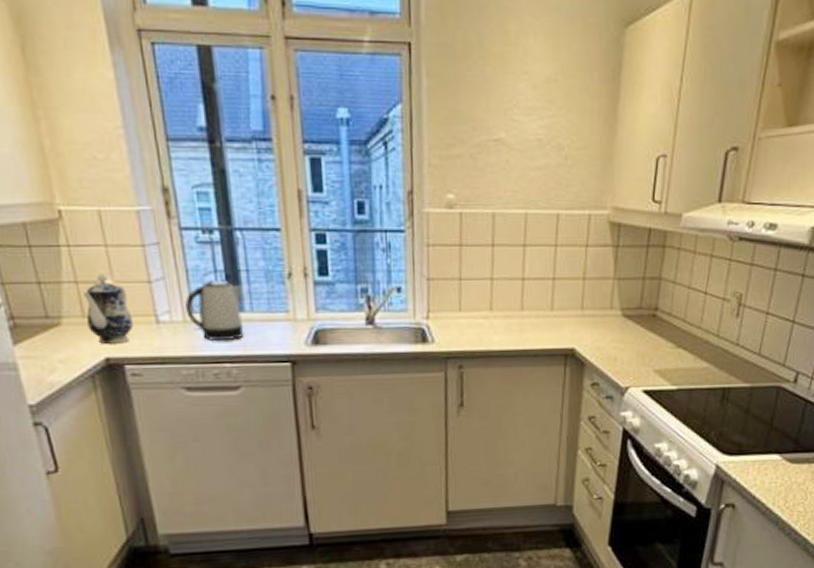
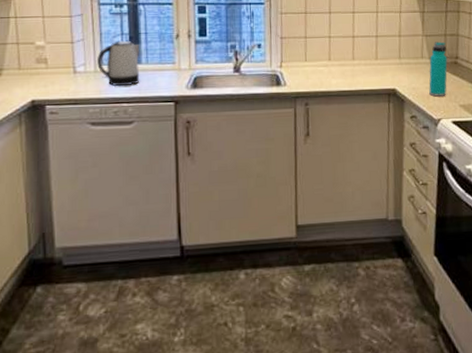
teapot: present [83,274,133,345] -> none [21,37,56,90]
water bottle: none [617,287,643,359] -> present [429,42,448,97]

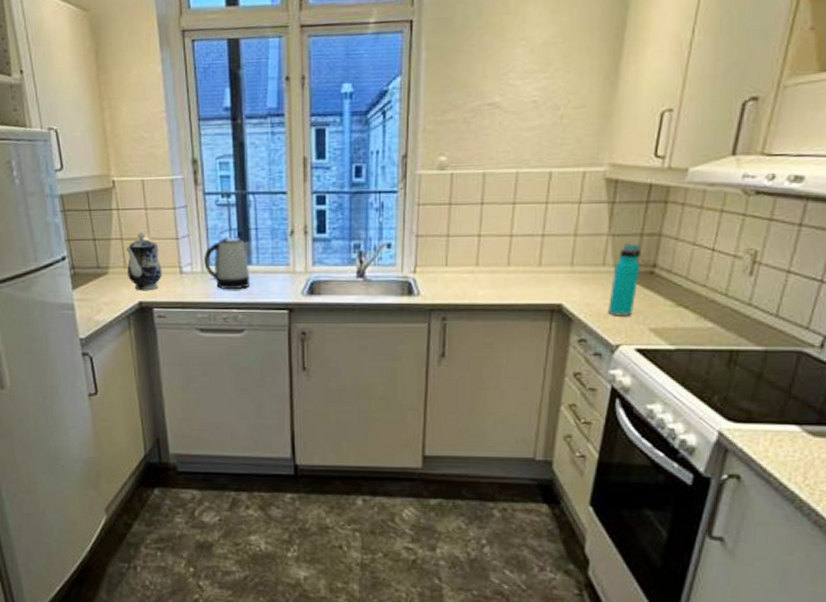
teapot: none [21,37,56,90] -> present [126,232,162,291]

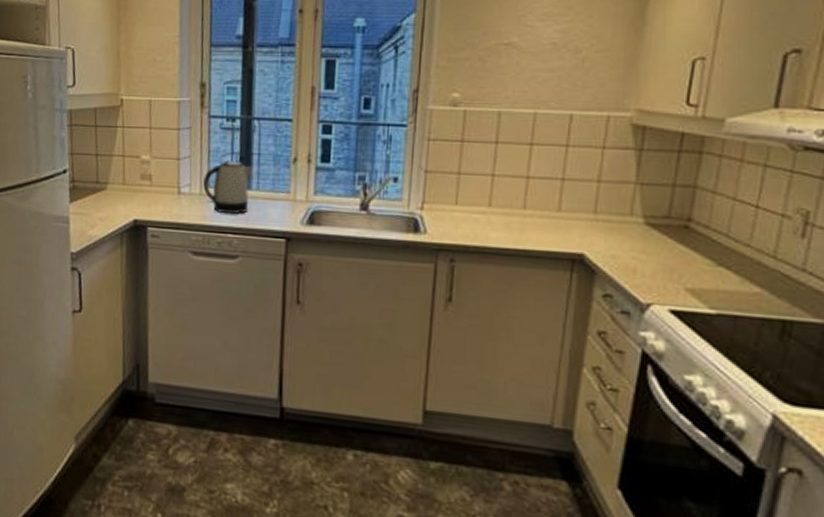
teapot: present [126,232,162,291] -> none [126,151,160,209]
water bottle: present [608,243,641,316] -> none [637,194,673,273]

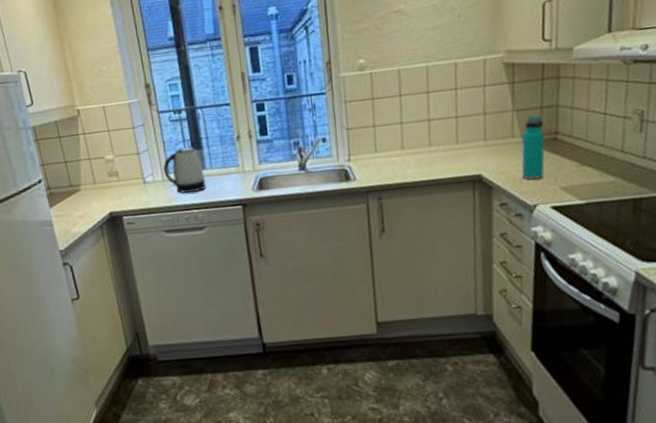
water bottle: none [637,194,673,273] -> present [521,116,545,180]

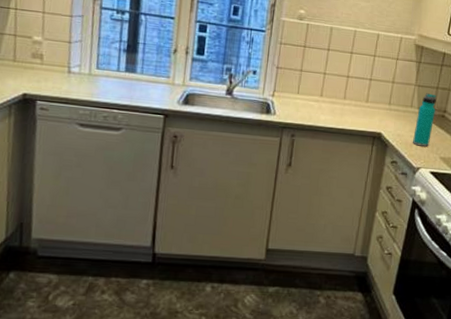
kettle: present [163,147,207,194] -> none [92,47,137,93]

